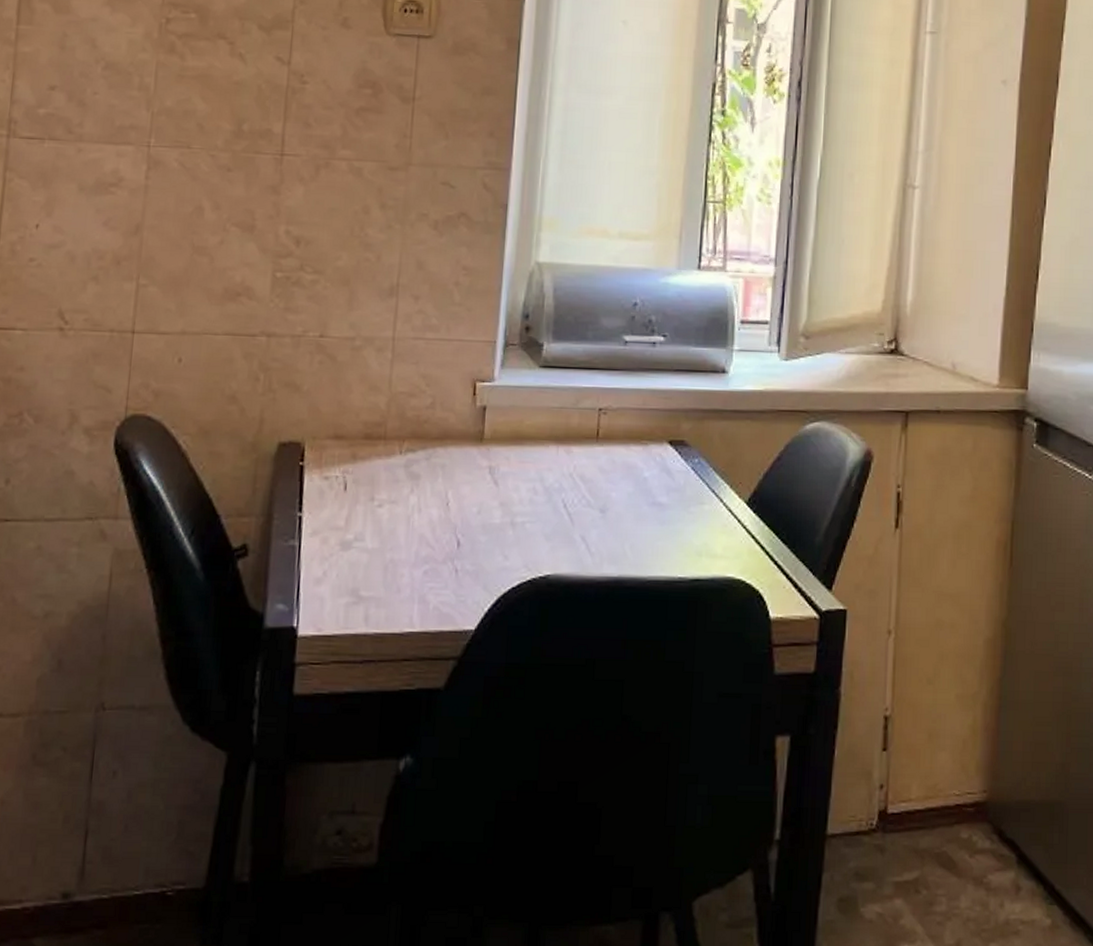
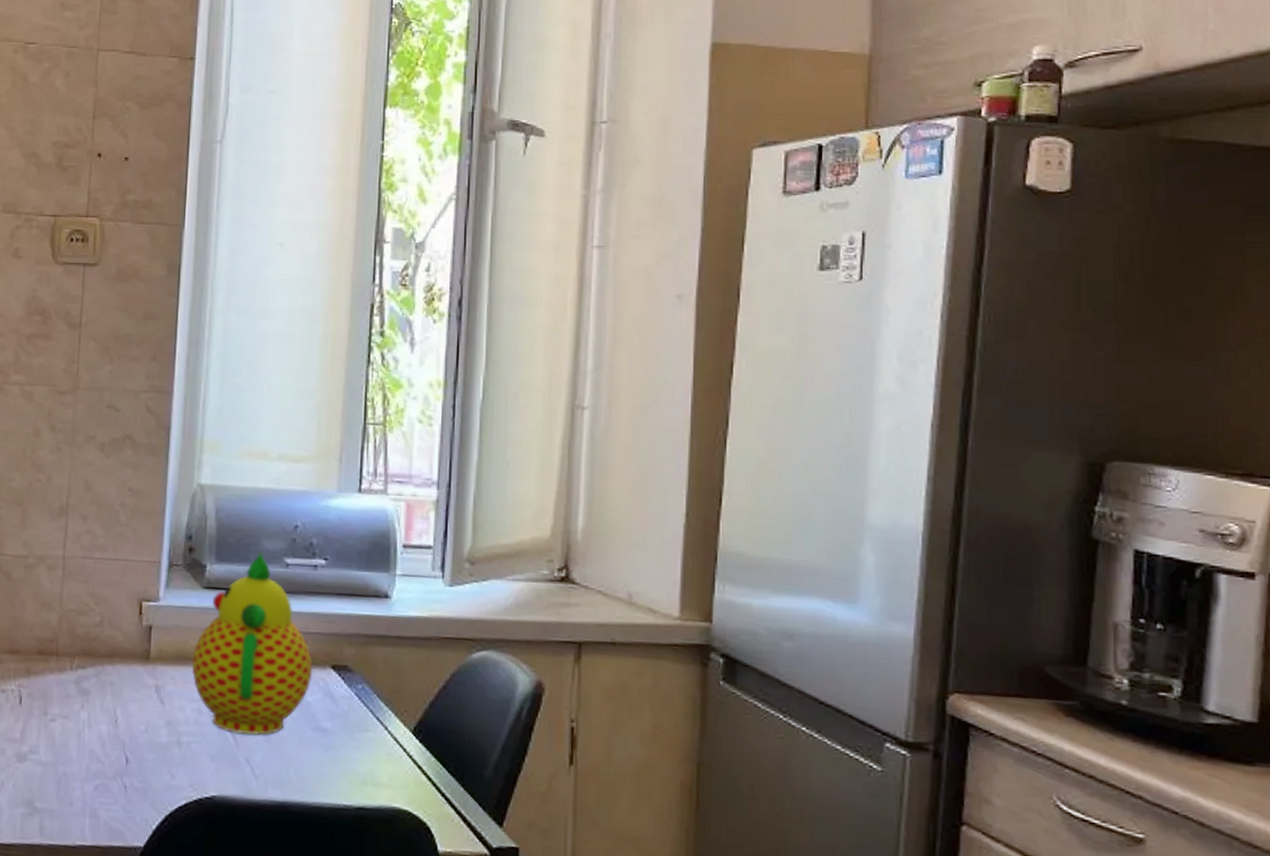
teapot: none [527,329,650,513] -> present [192,551,313,736]

